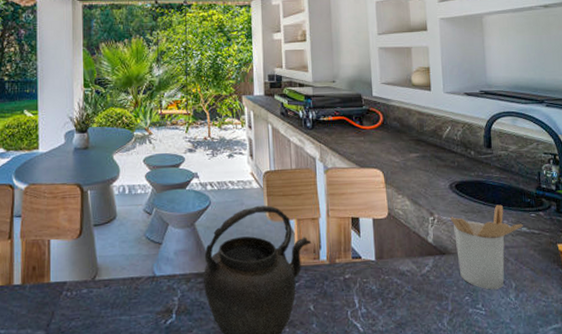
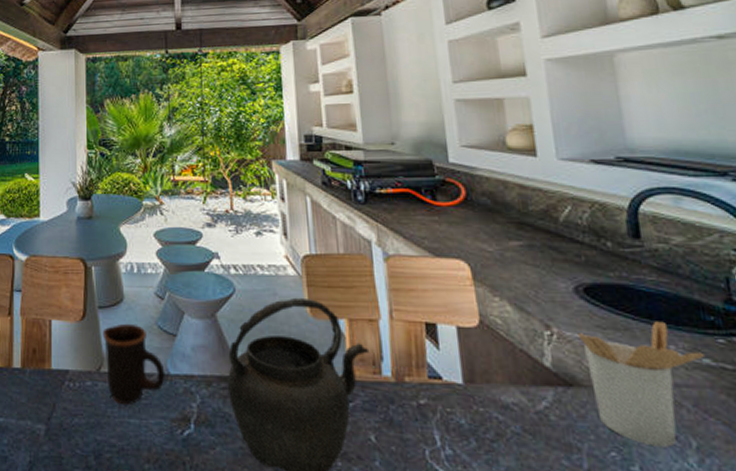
mug: none [97,237,152,306] -> present [102,323,165,405]

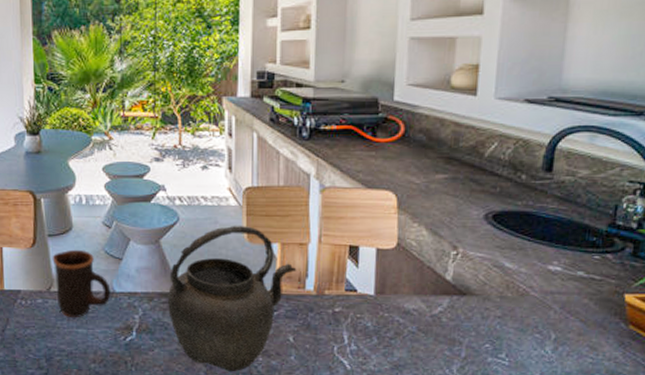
utensil holder: present [577,321,706,448] -> none [479,242,581,340]

